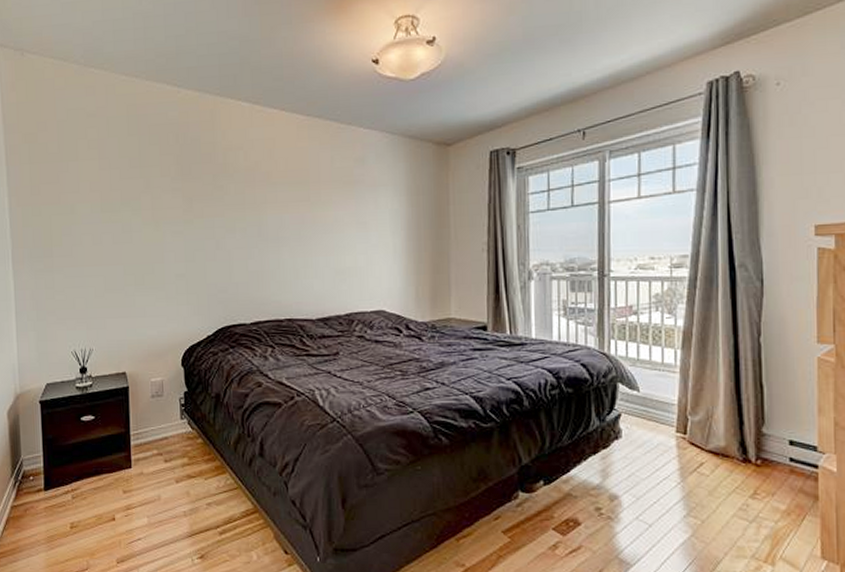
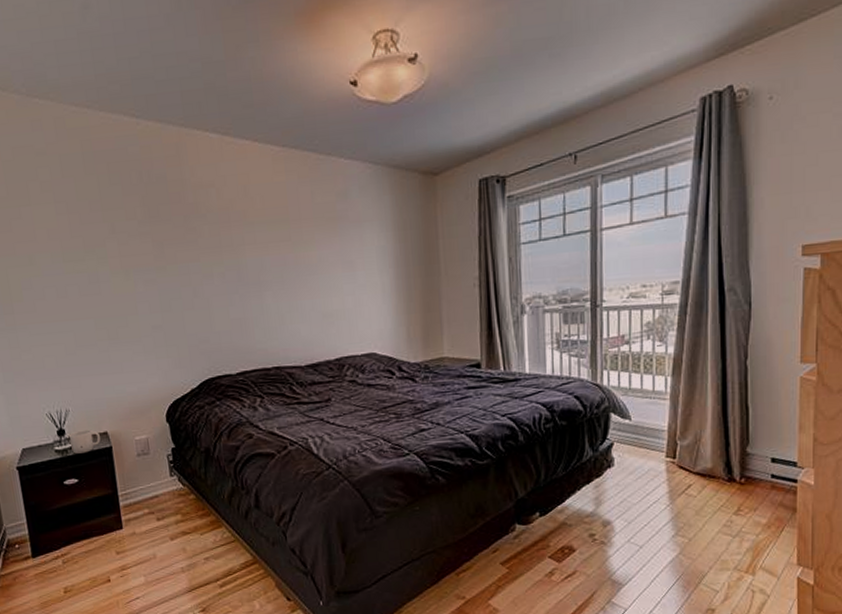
mug: none [90,369,119,391] -> present [68,429,101,454]

